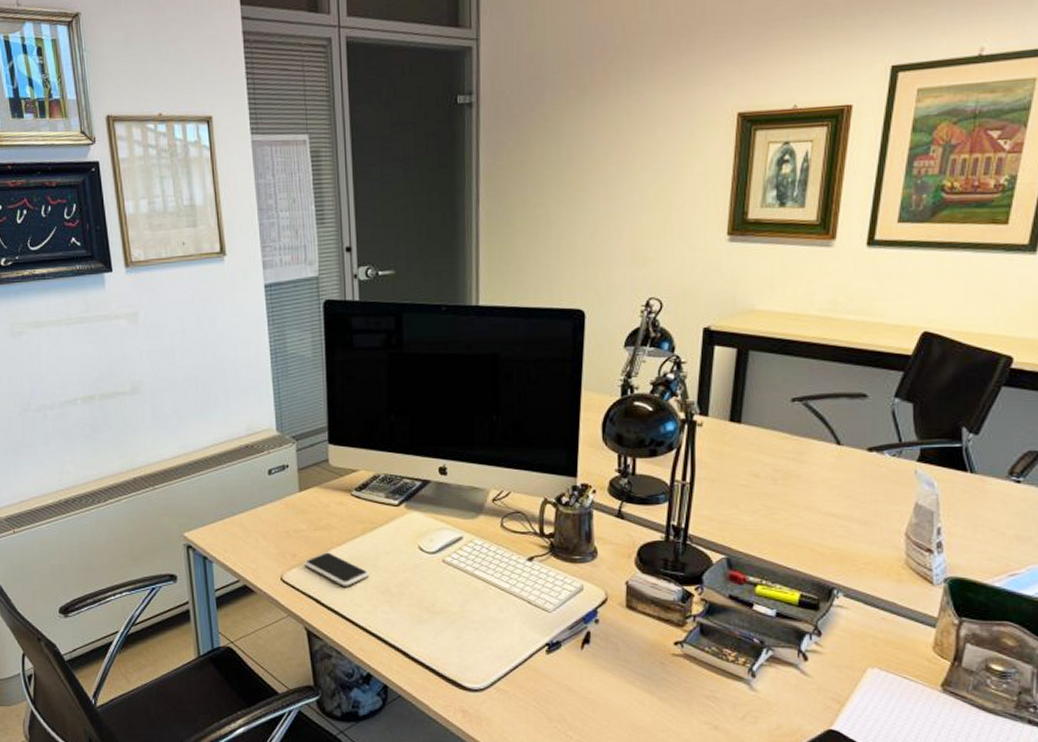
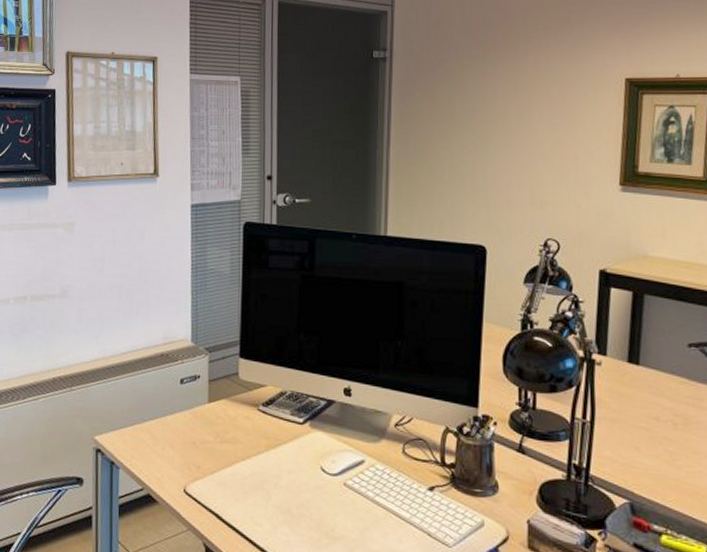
smartphone: present [304,552,369,586] -> none [208,466,270,503]

